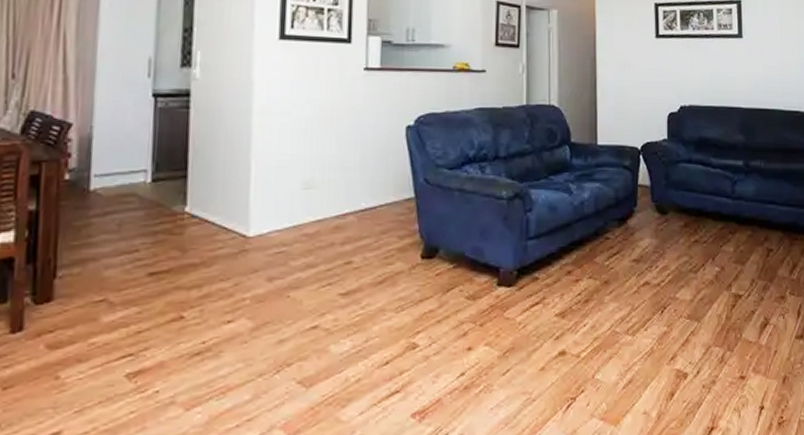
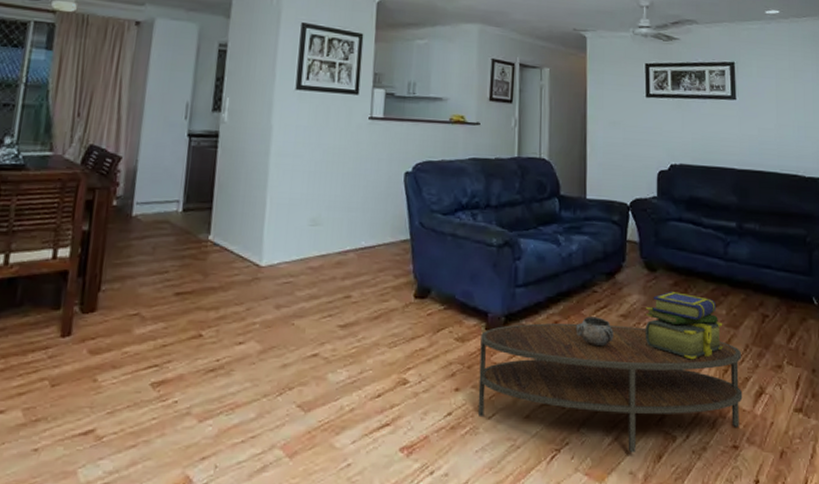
coffee table: none [491,270,749,394] -> present [477,323,743,454]
decorative bowl: none [589,263,626,293] -> present [575,316,614,347]
stack of books: none [656,233,731,298] -> present [645,292,723,360]

